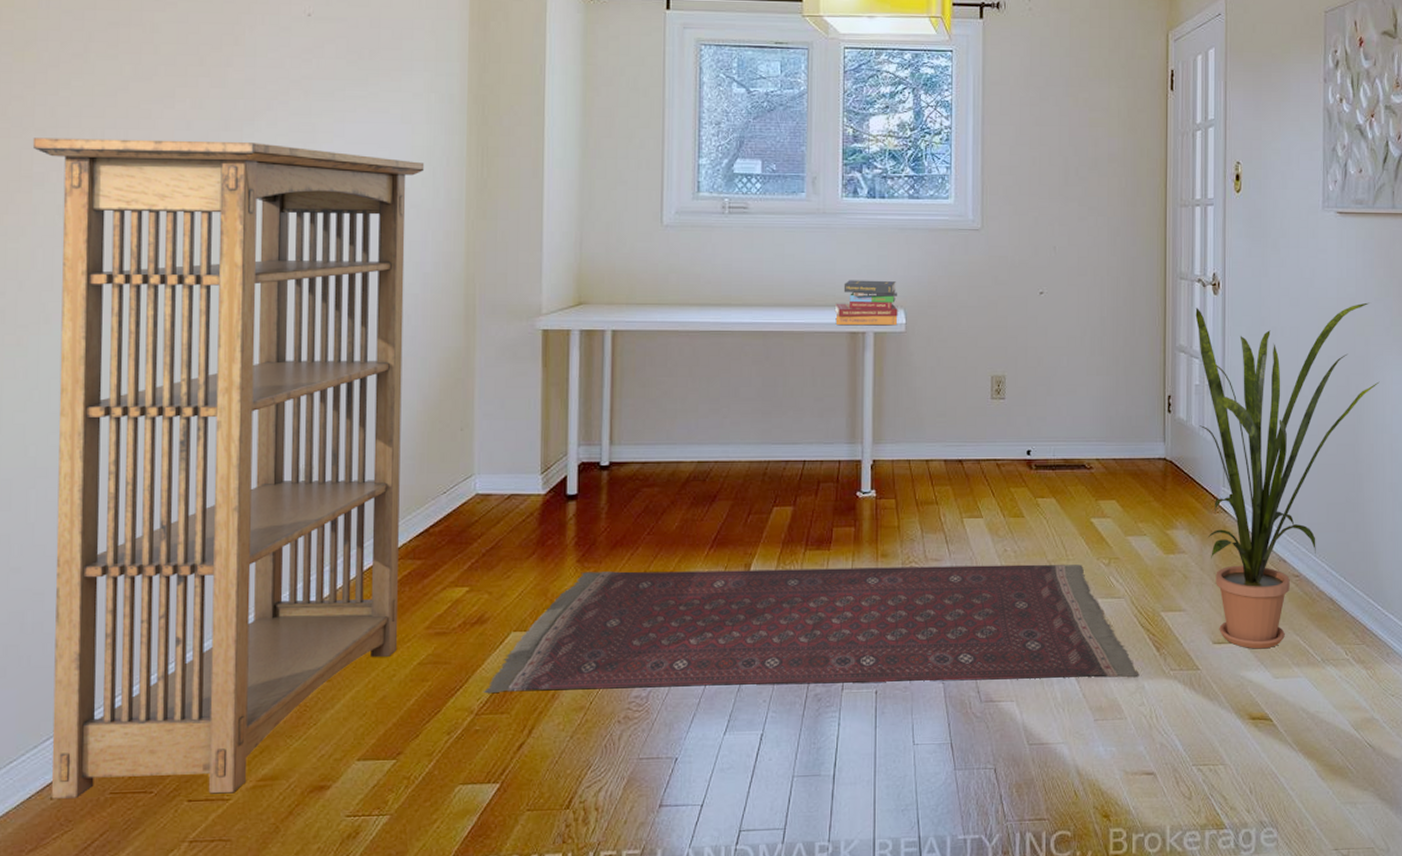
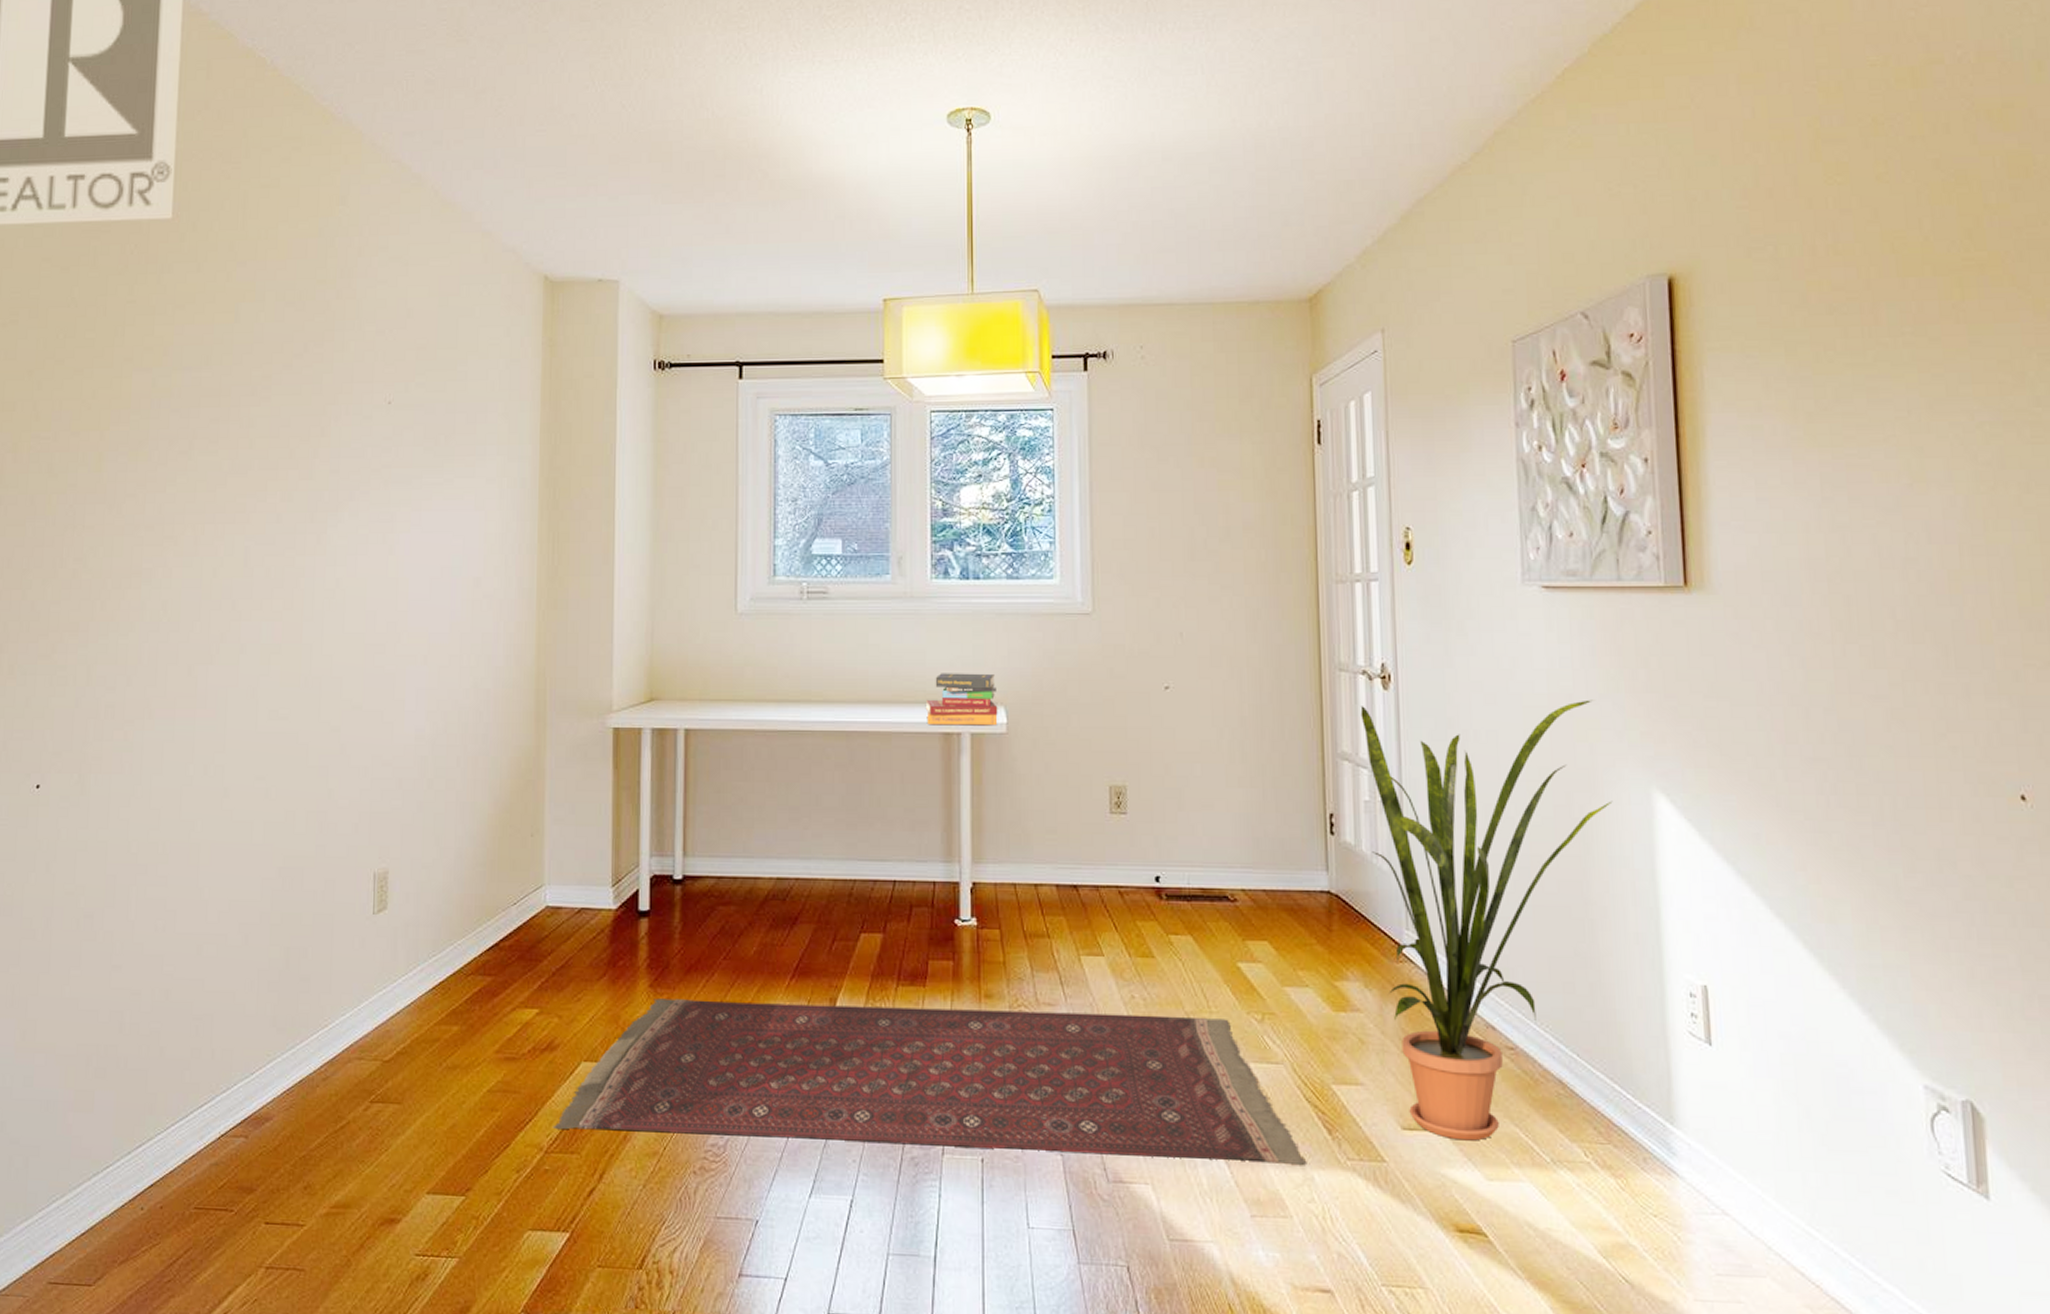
bookshelf: present [32,137,425,799] -> none [142,533,497,1219]

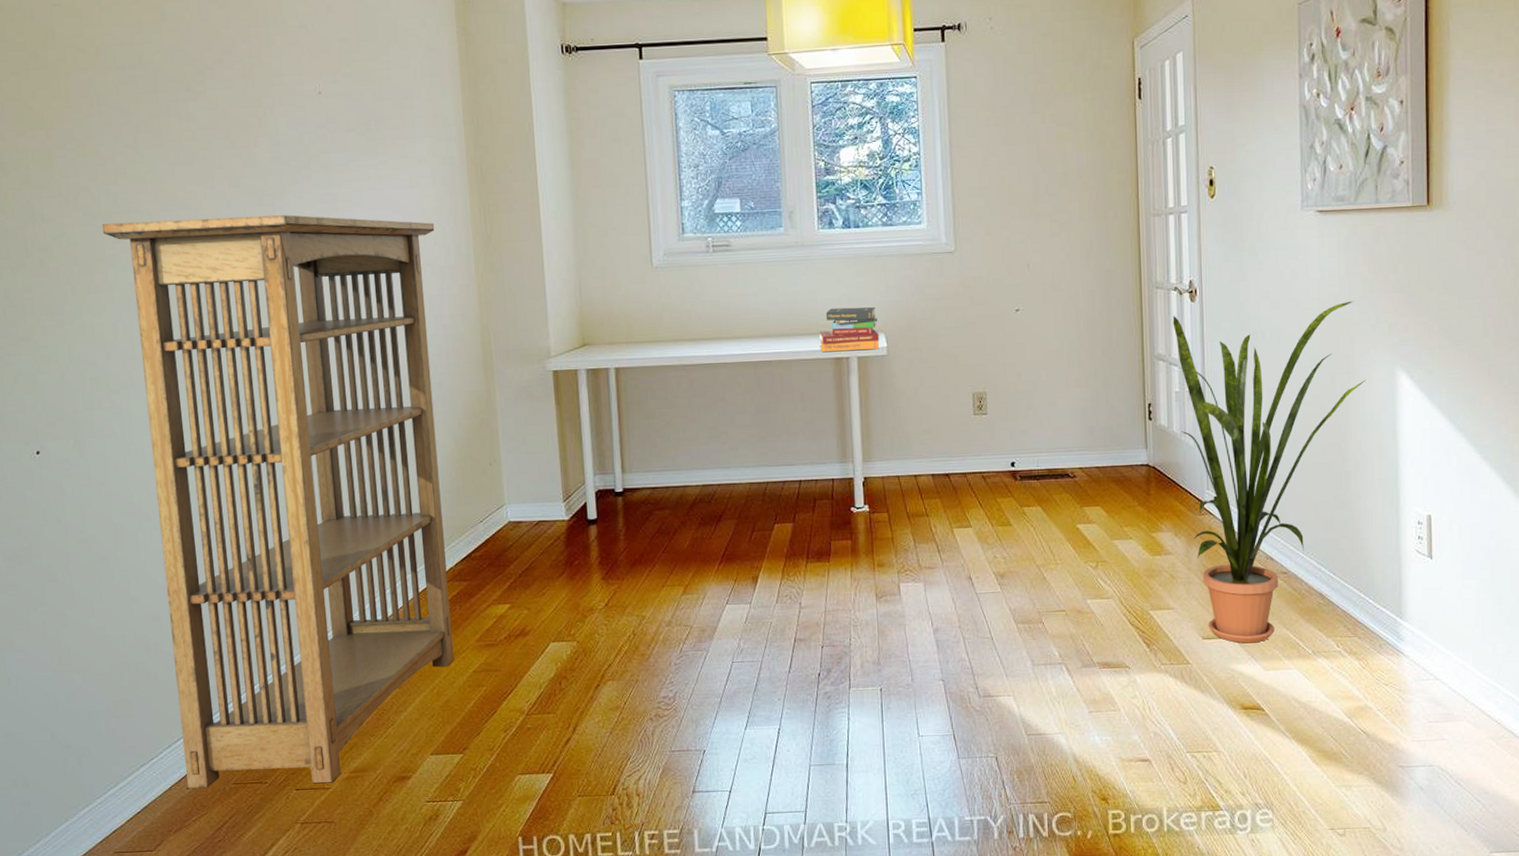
bookshelf: none [142,533,497,1219] -> present [101,215,455,789]
area rug: present [552,998,1307,1165] -> none [531,568,1131,697]

